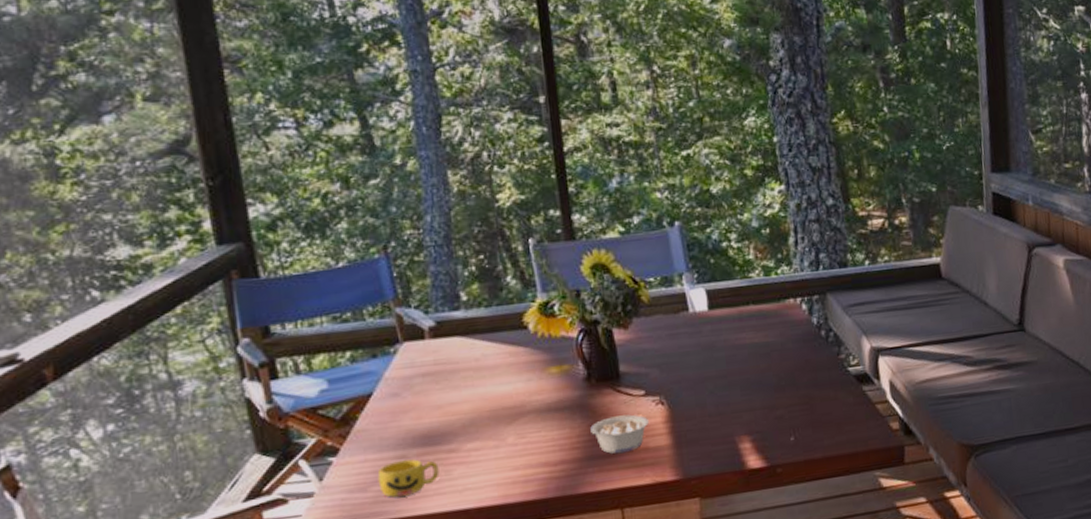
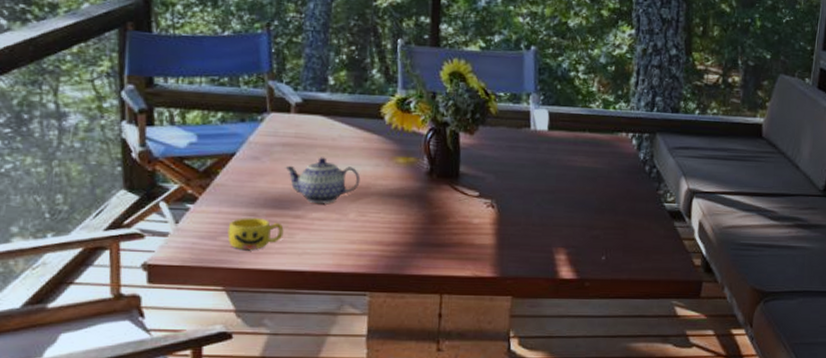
teapot: none [429,381,514,433] -> present [285,157,361,203]
legume: present [590,414,649,454] -> none [425,211,478,245]

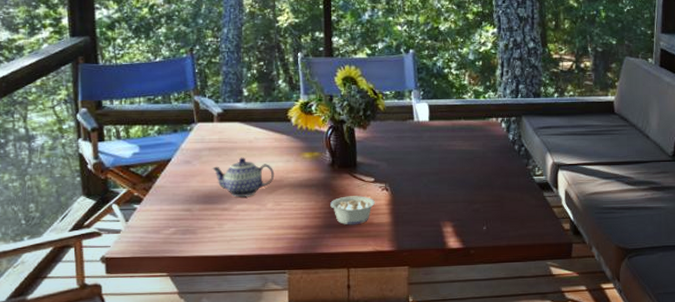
cup: present [227,218,284,250] -> none [168,213,214,240]
legume: none [425,211,478,245] -> present [330,196,375,225]

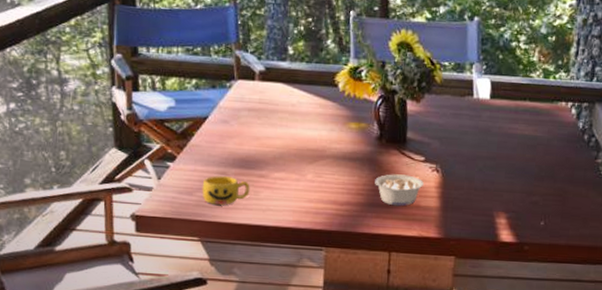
cup: none [168,213,214,240] -> present [202,176,250,205]
teapot: present [212,157,275,197] -> none [251,121,317,165]

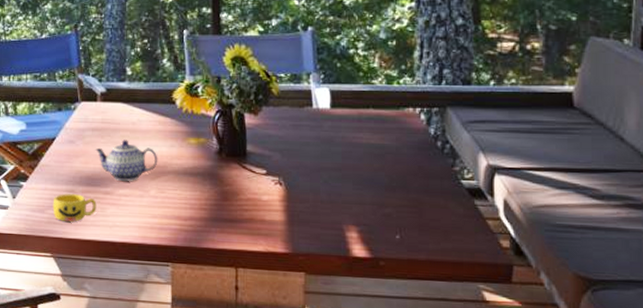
teapot: none [251,121,317,165] -> present [95,140,158,181]
legume: present [375,174,424,206] -> none [217,188,267,221]

